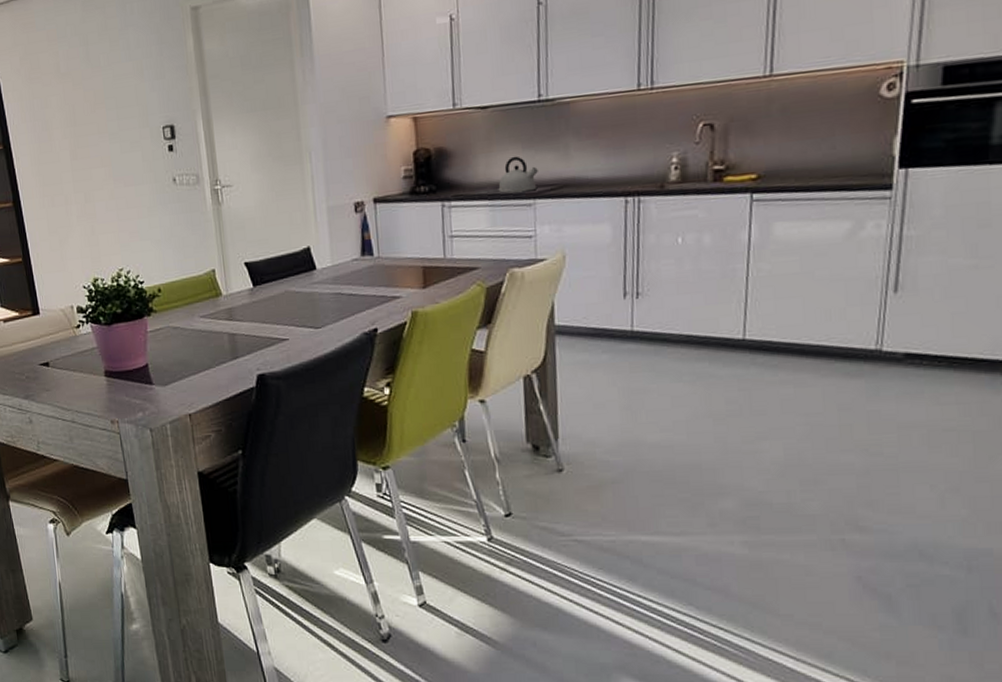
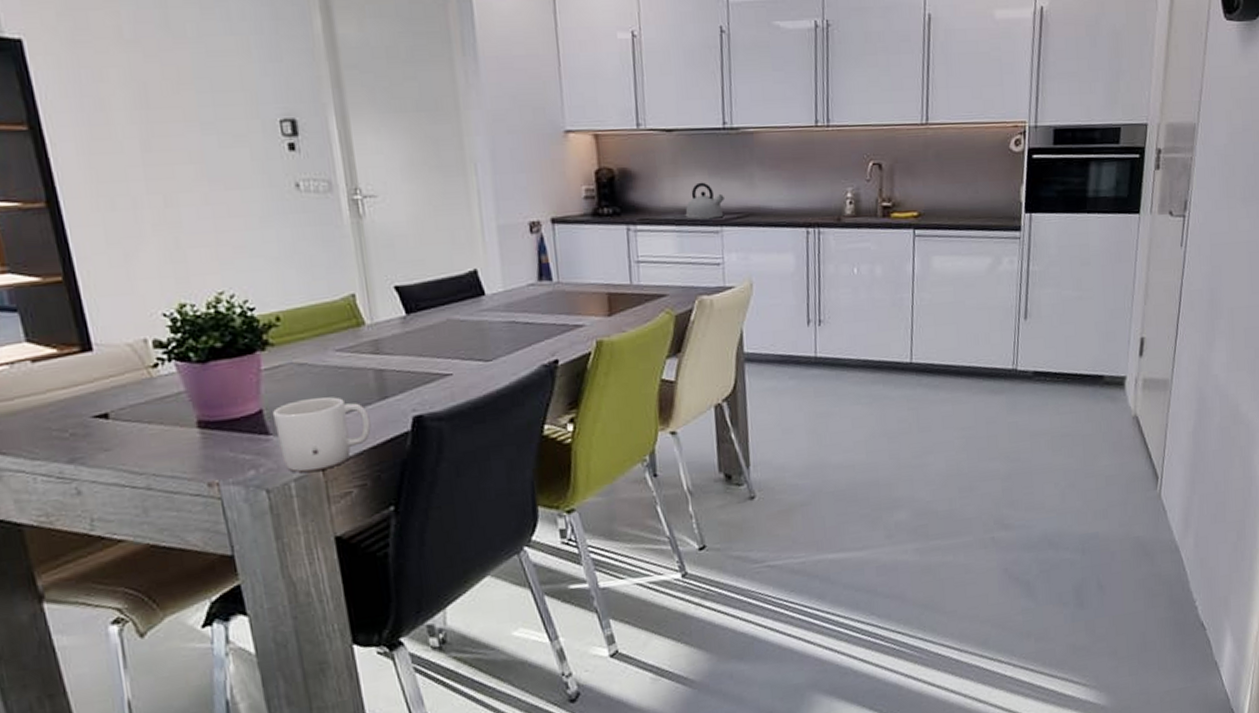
mug: none [154,355,226,418] -> present [271,396,371,473]

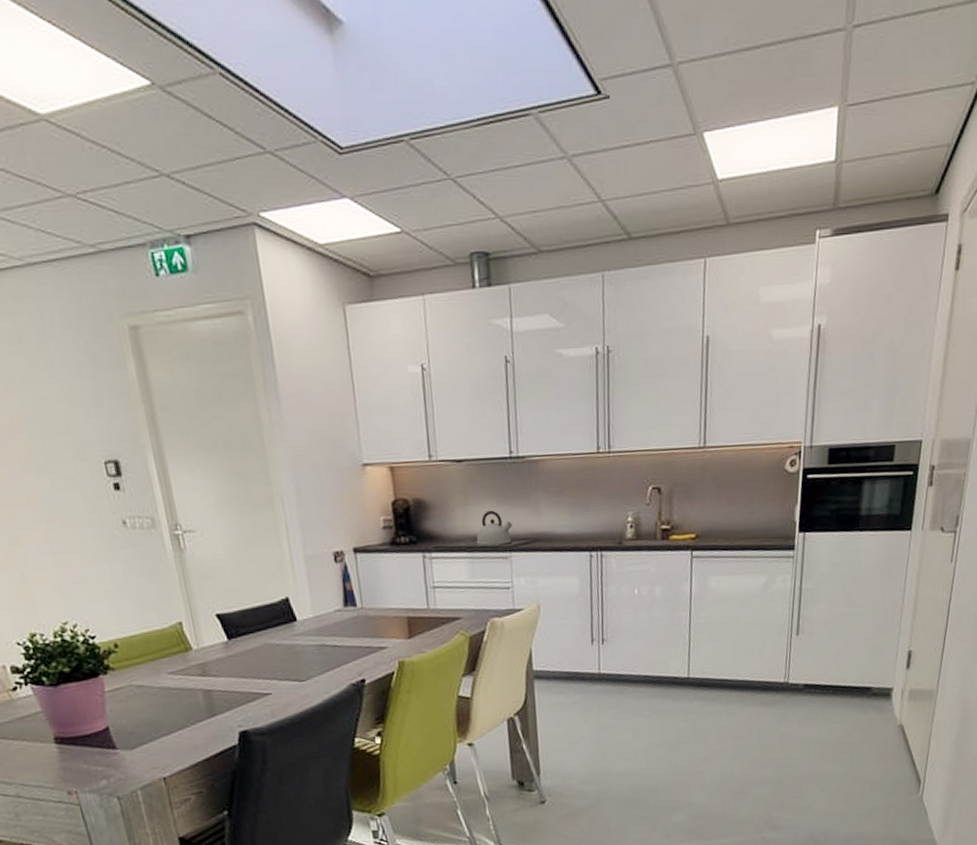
mug: present [271,396,371,473] -> none [117,715,204,782]

